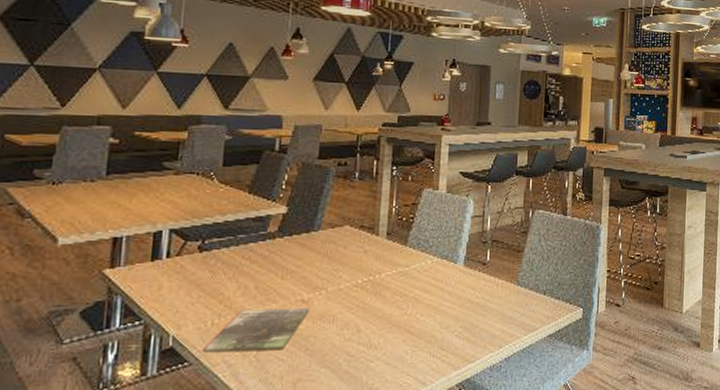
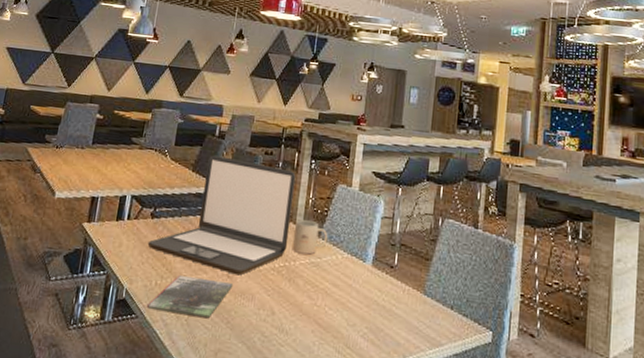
laptop: none [197,172,376,299] -> present [147,155,296,276]
mug: none [376,230,416,265] -> present [292,219,328,255]

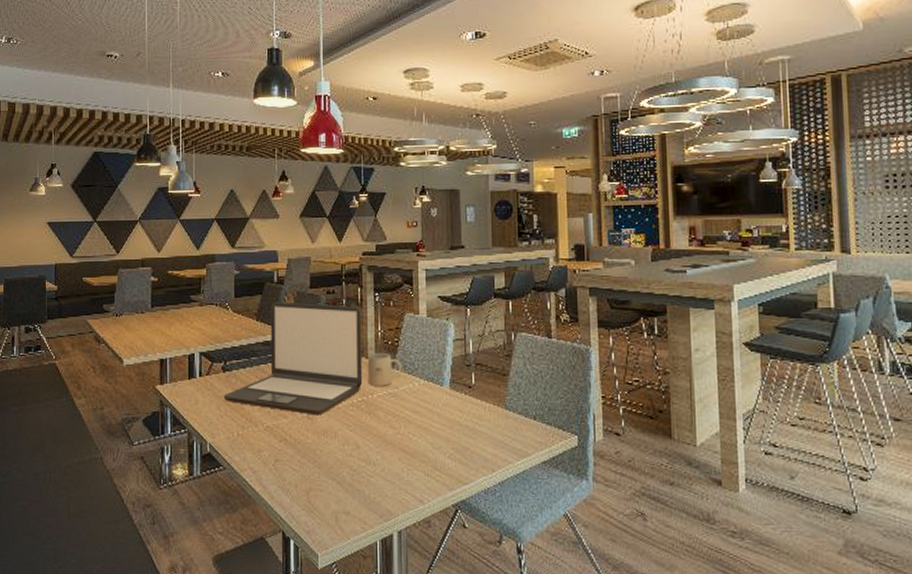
magazine: present [146,275,232,318] -> none [232,424,314,459]

